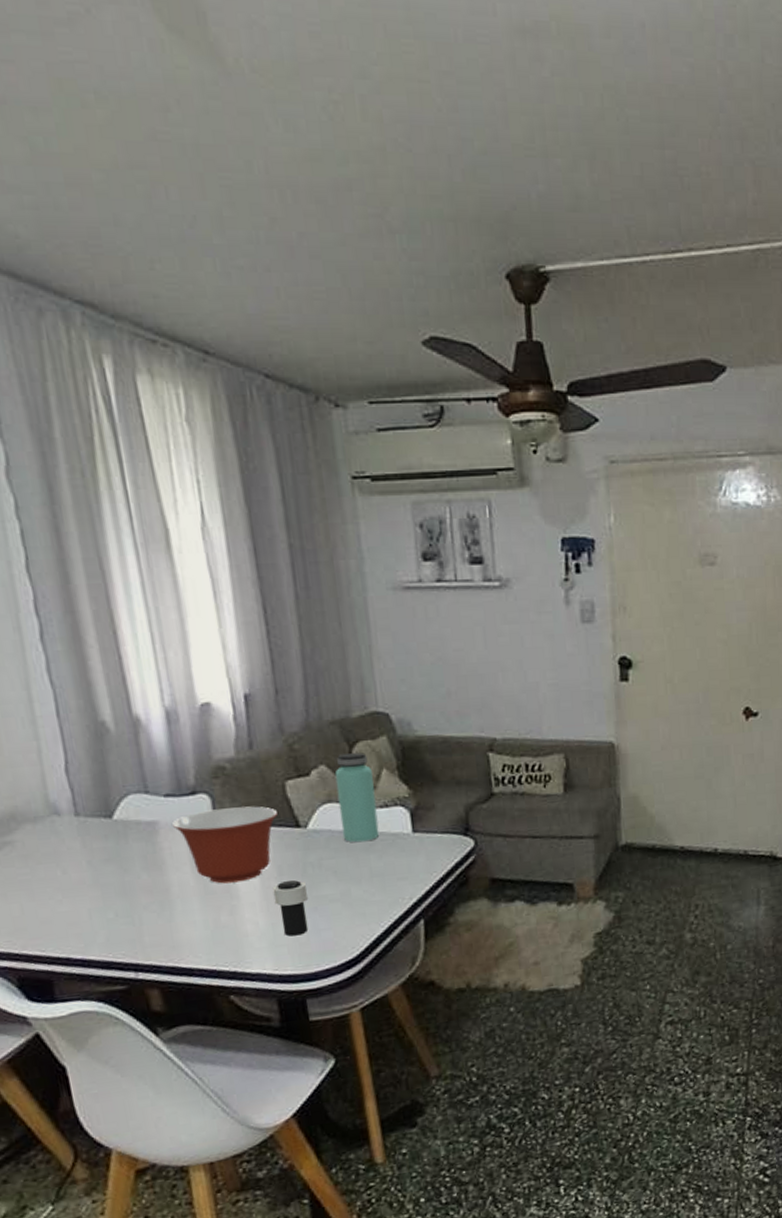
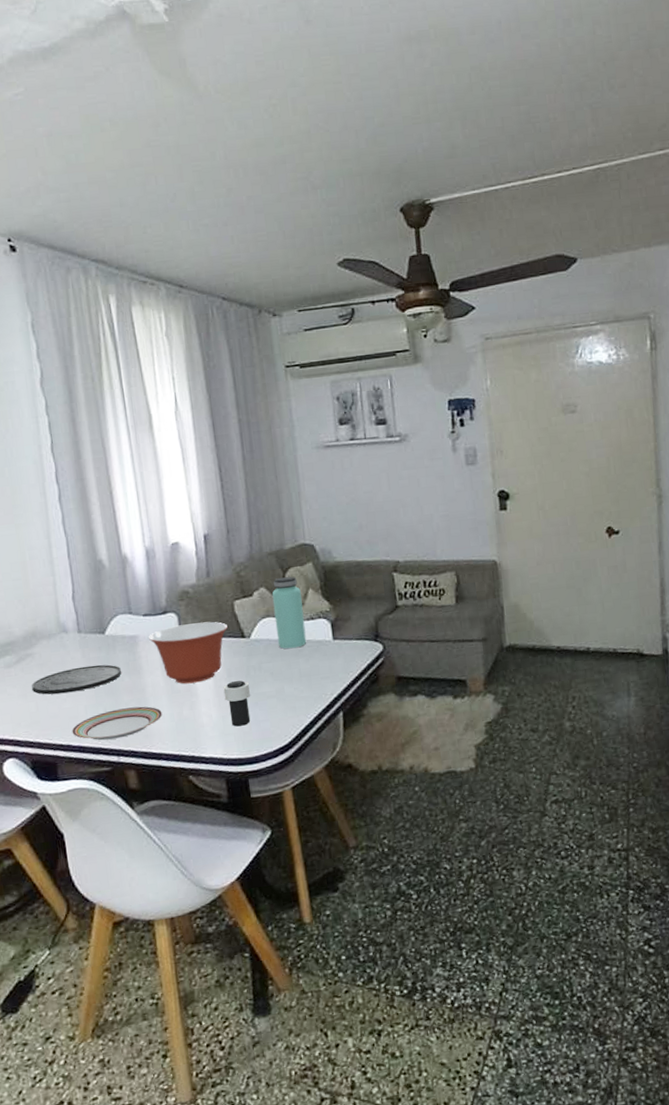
plate: none [13,857,137,895] -> present [32,664,121,695]
plate: none [71,910,193,953] -> present [71,706,162,741]

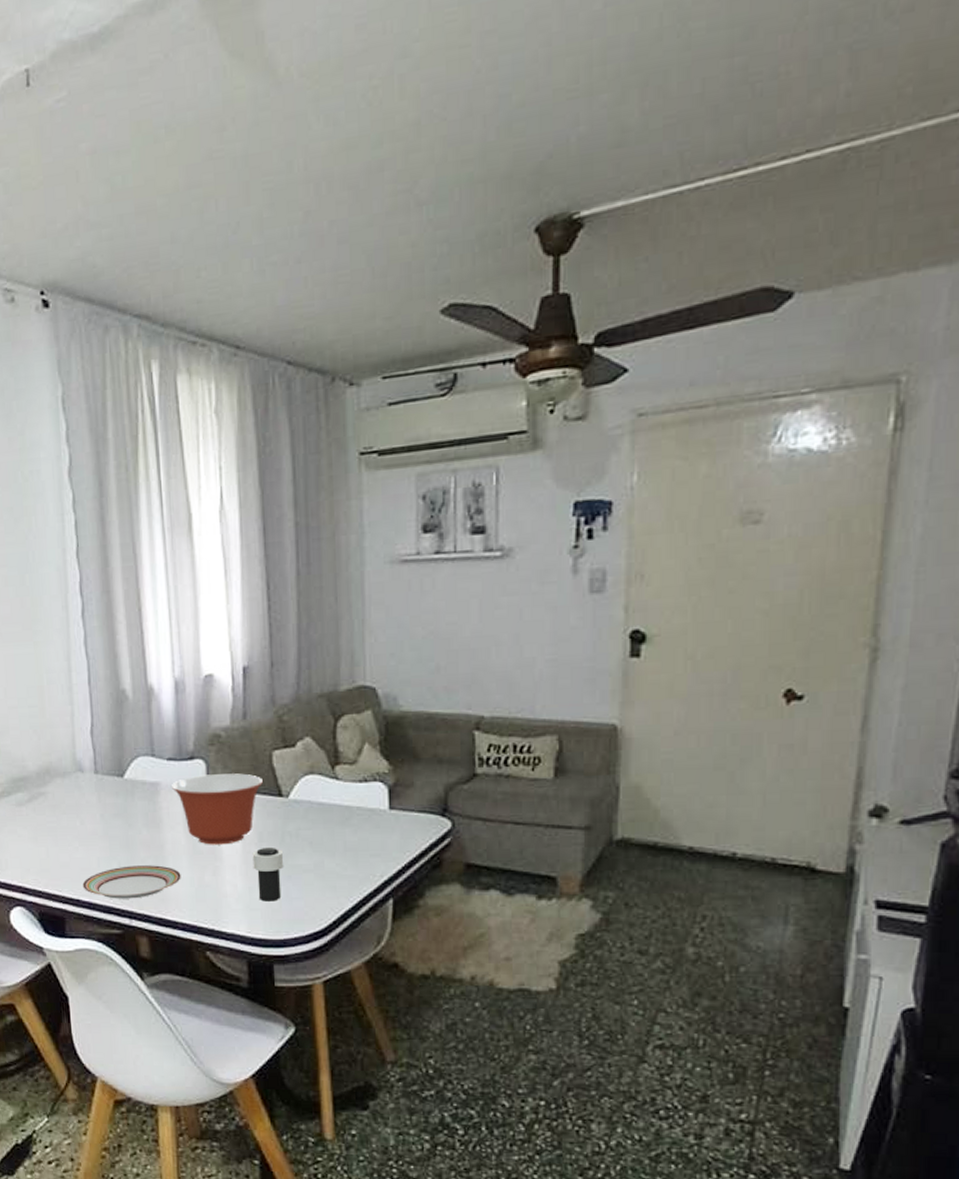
plate: present [32,664,121,695] -> none [43,812,139,842]
bottle: present [271,576,307,649] -> none [318,726,356,816]

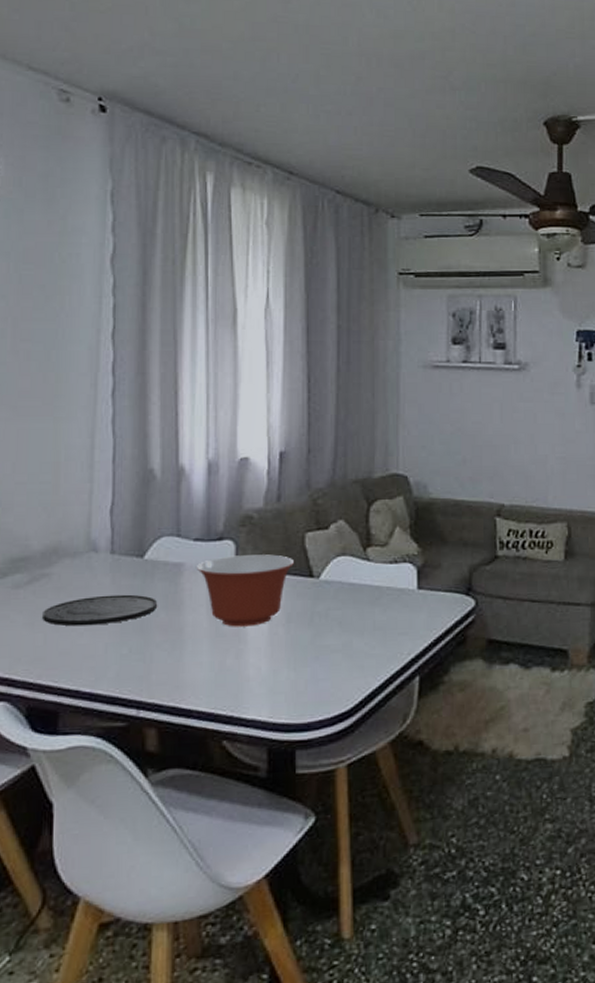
plate: none [43,812,139,842] -> present [43,594,157,627]
plate: present [82,865,181,899] -> none [84,650,200,688]
cup: present [252,848,284,902] -> none [279,628,312,684]

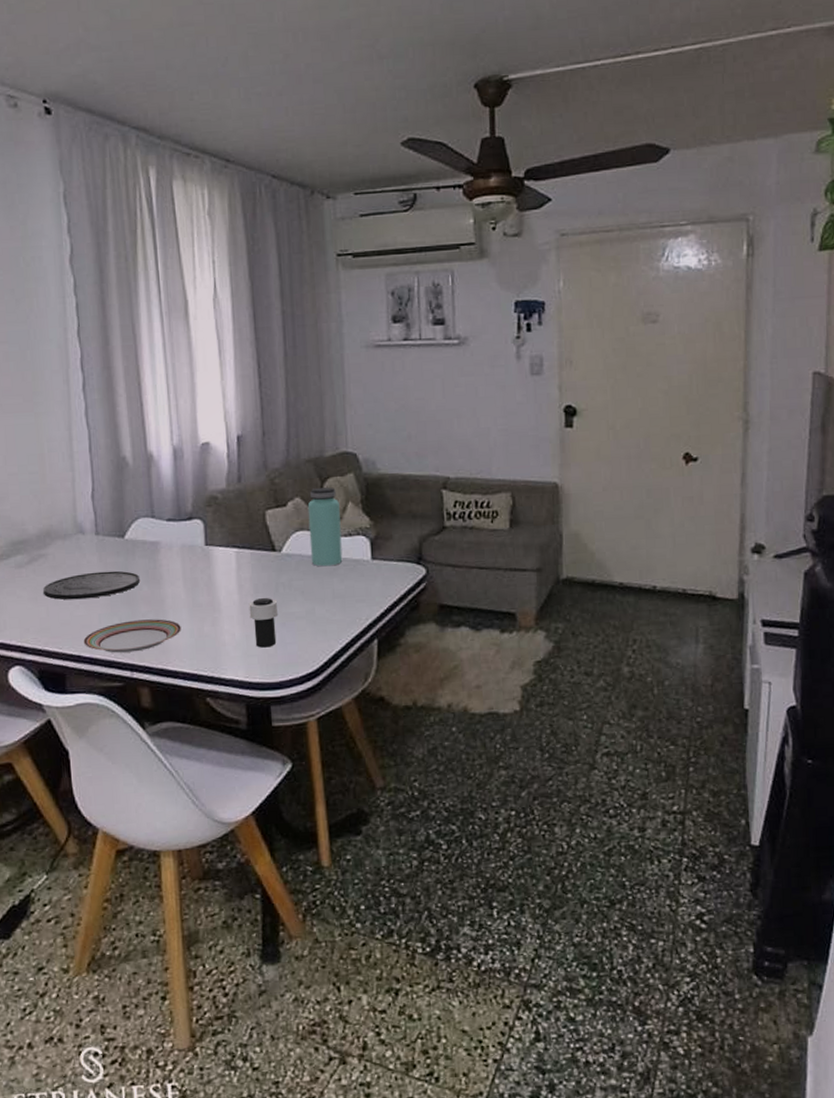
plate: none [84,650,200,688] -> present [83,619,181,653]
mixing bowl: present [197,554,294,627] -> none [171,531,257,598]
cup: none [279,628,312,684] -> present [249,598,279,648]
bottle: none [351,510,386,596] -> present [307,487,343,567]

